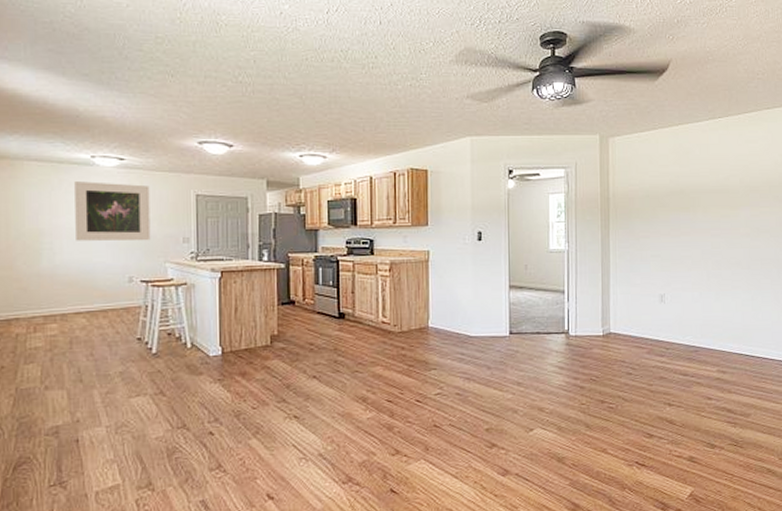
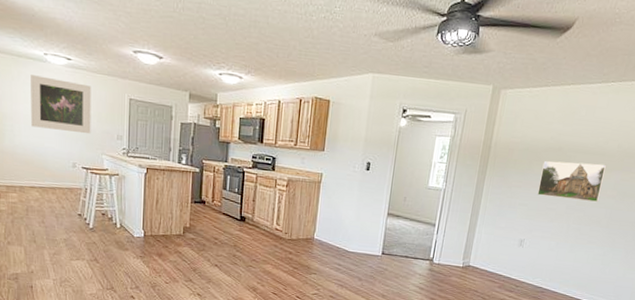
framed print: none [667,201,734,244] -> present [537,160,607,202]

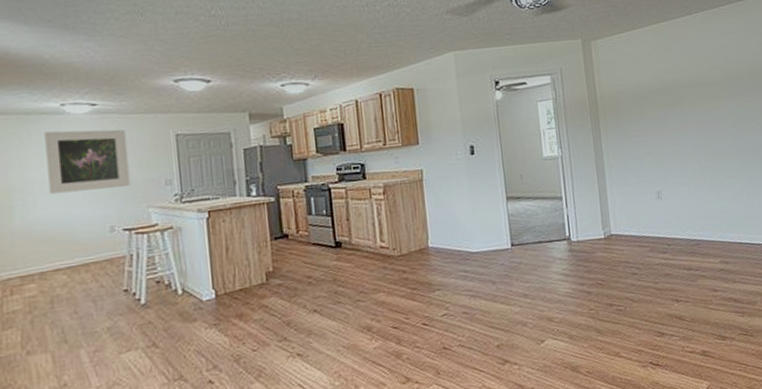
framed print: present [537,160,607,202] -> none [655,93,722,140]

